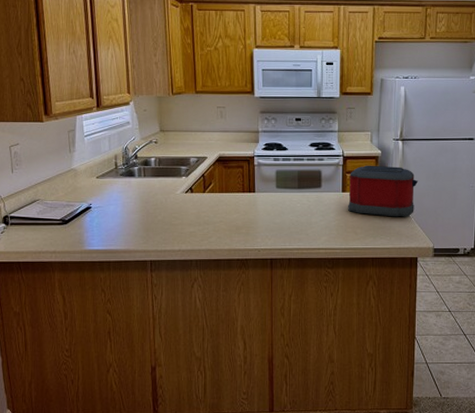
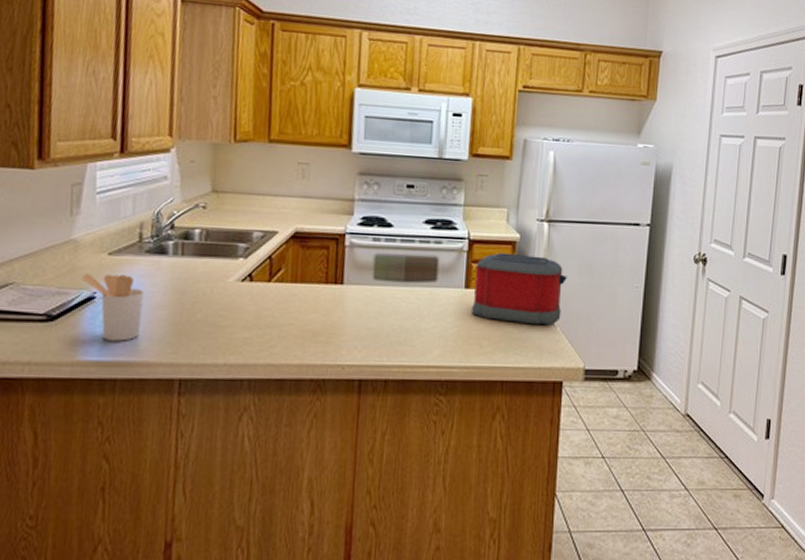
utensil holder: none [81,191,122,236] -> present [81,273,145,341]

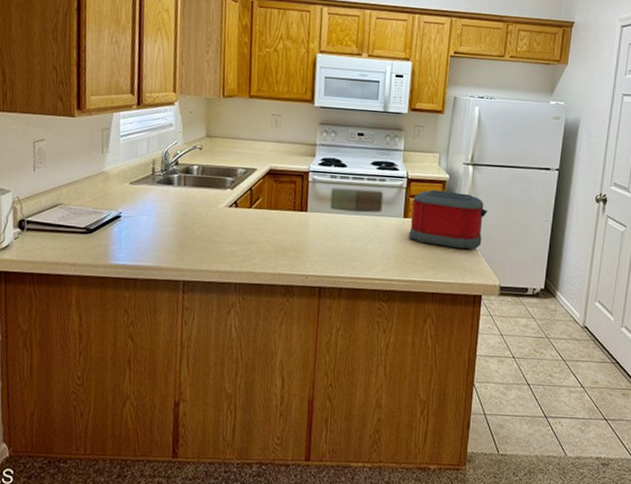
utensil holder: present [81,273,145,341] -> none [111,198,157,251]

